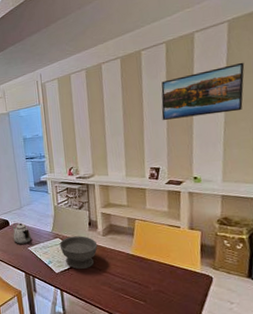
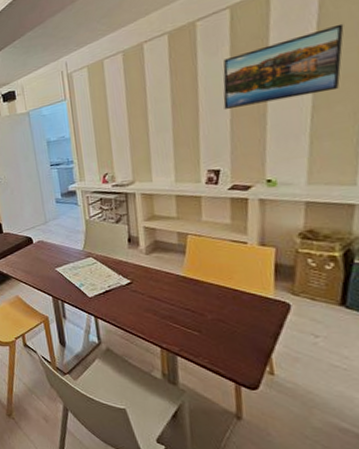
teapot: present [12,223,31,244] -> none [36,240,59,265]
bowl: present [59,236,98,269] -> none [92,254,140,293]

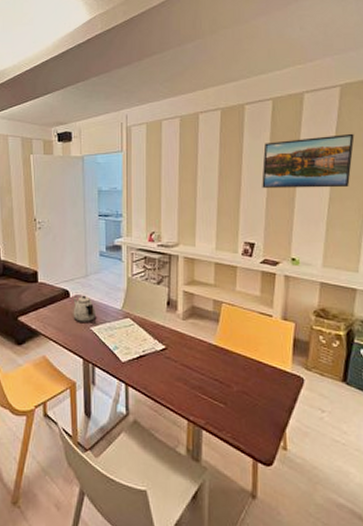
teapot: none [36,240,59,265] -> present [73,295,95,322]

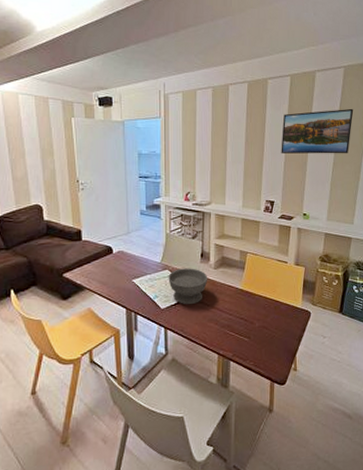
teapot: present [73,295,95,322] -> none [116,250,137,276]
bowl: none [130,317,176,359] -> present [168,268,208,304]

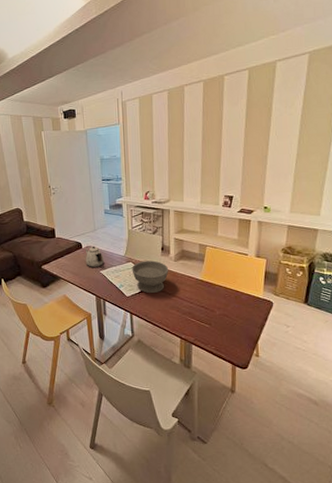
teapot: none [116,250,137,276] -> present [85,246,104,267]
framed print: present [281,108,354,154] -> none [239,96,320,149]

